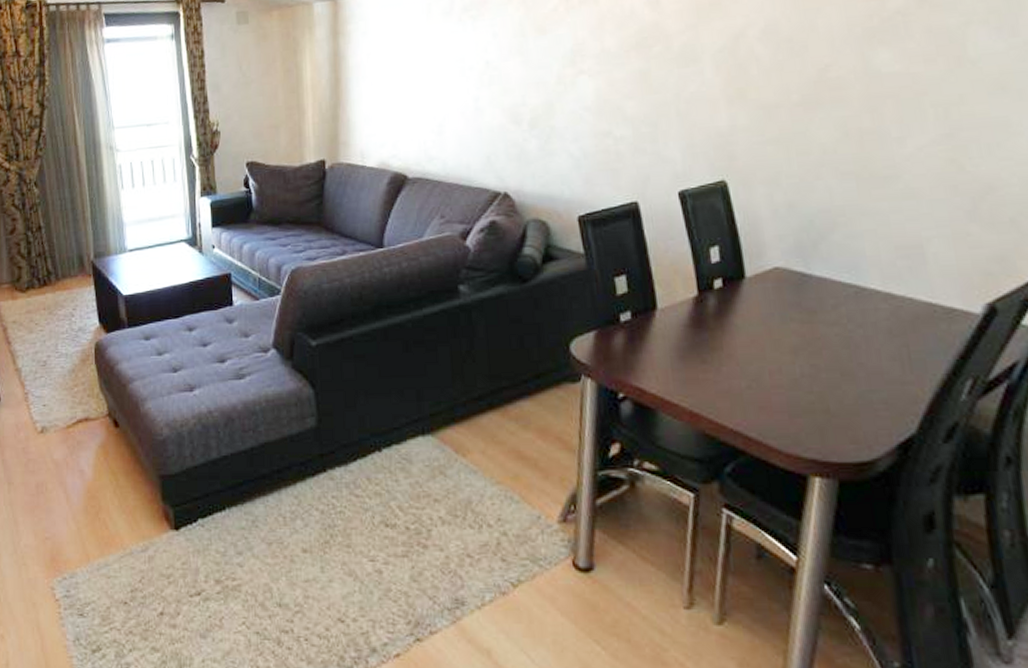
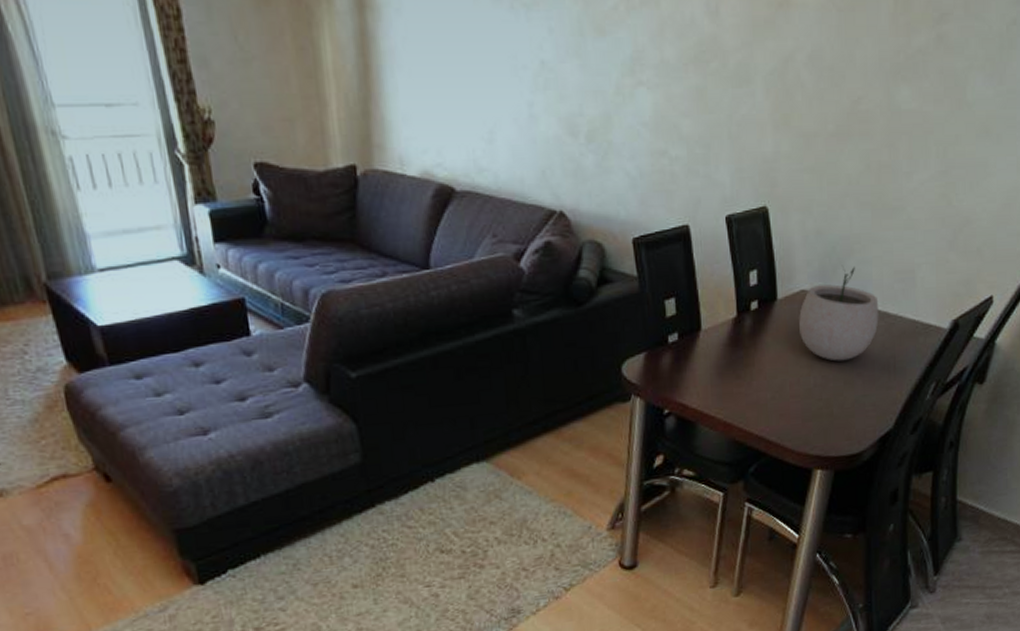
plant pot: none [774,241,881,348] -> present [799,266,879,361]

